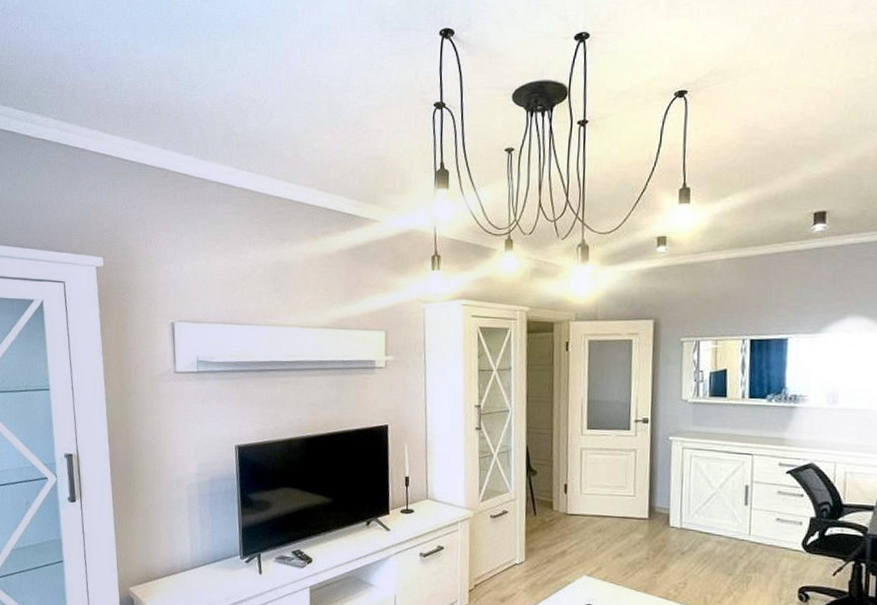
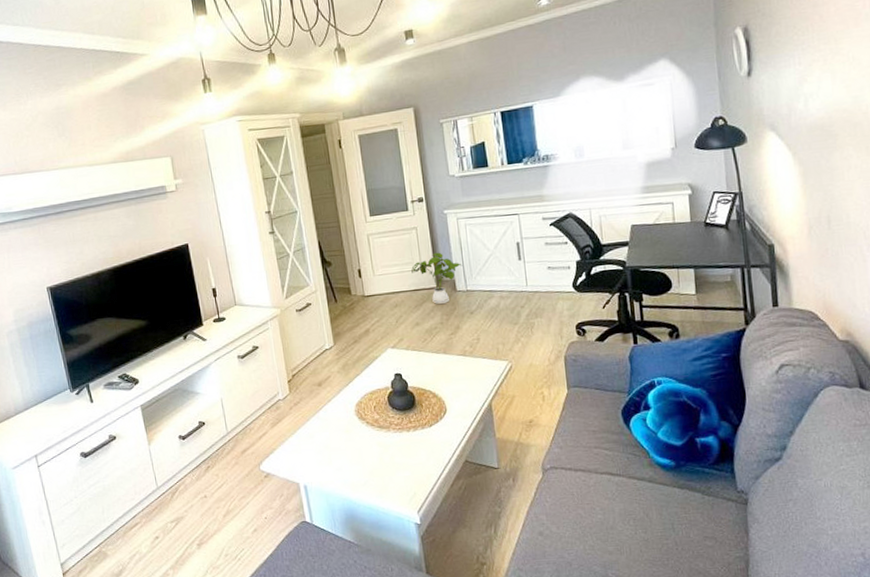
house plant: none [623,480,681,539] -> present [411,252,463,305]

